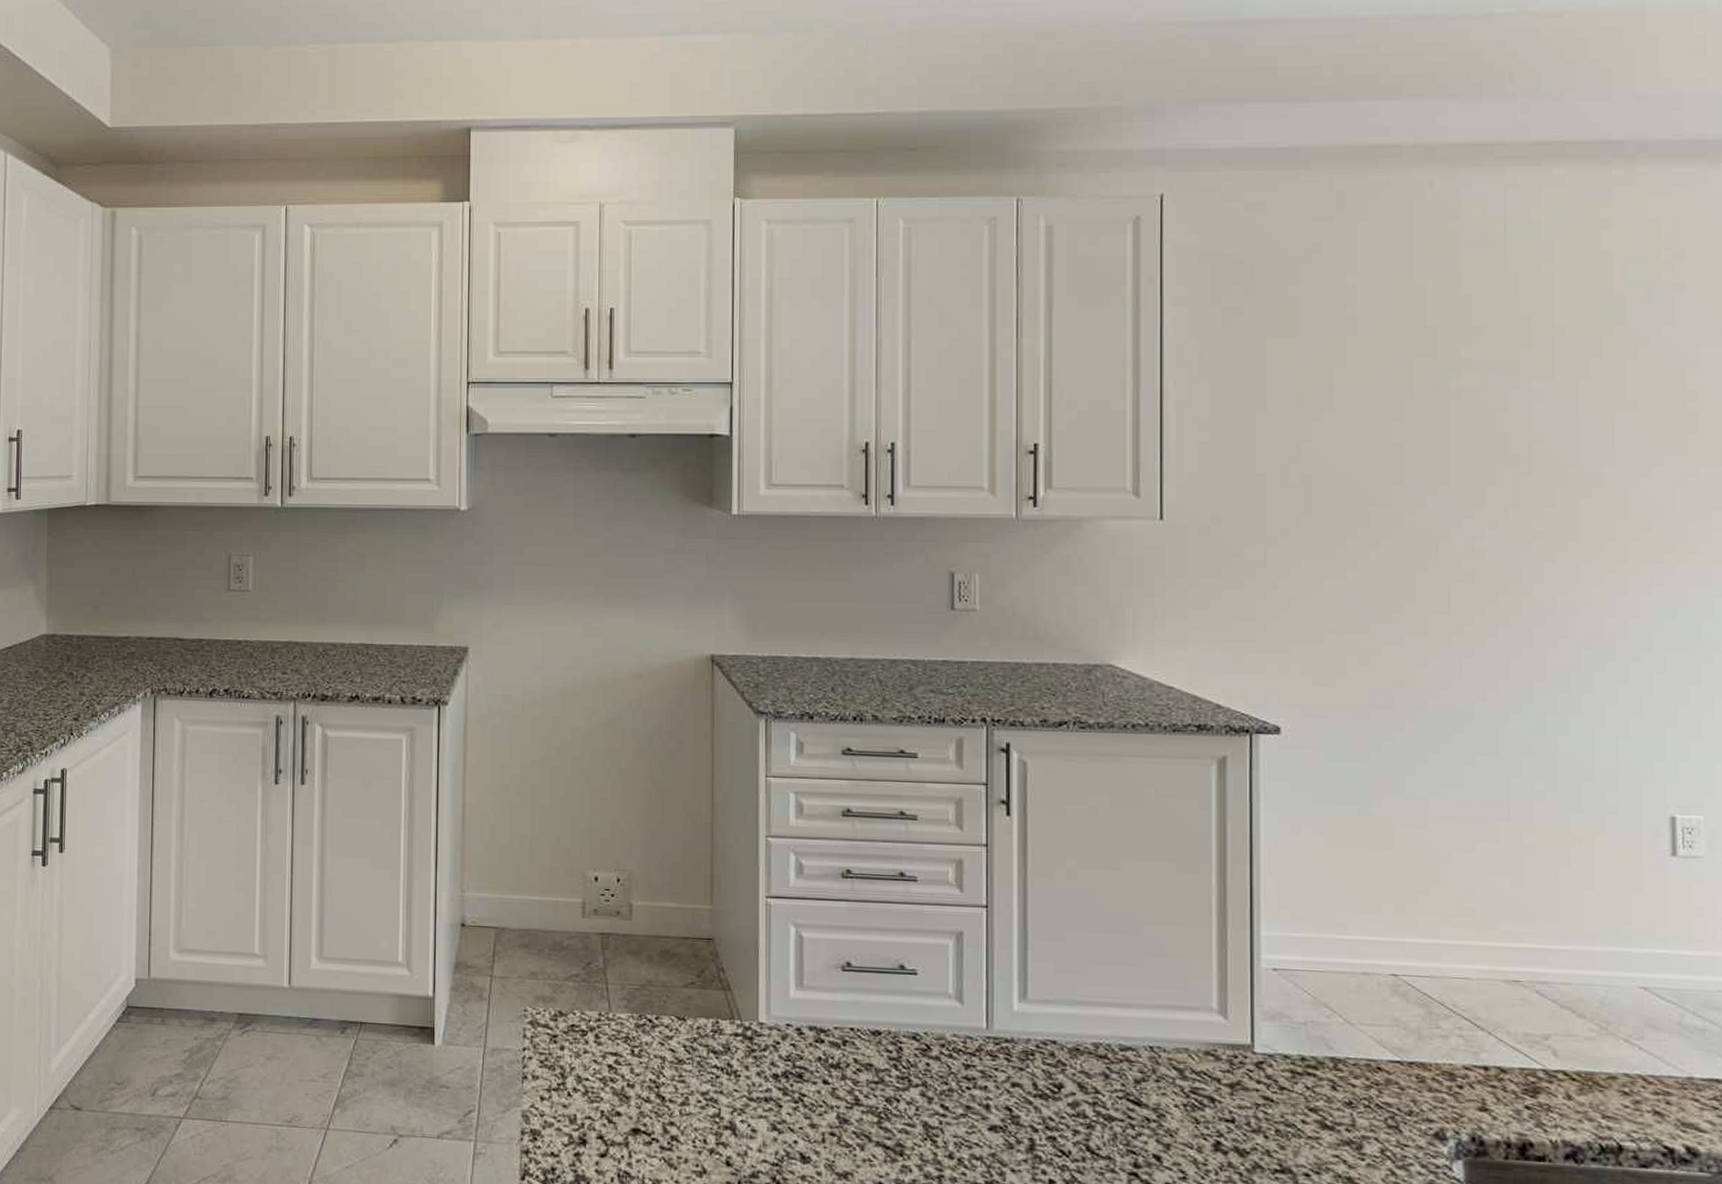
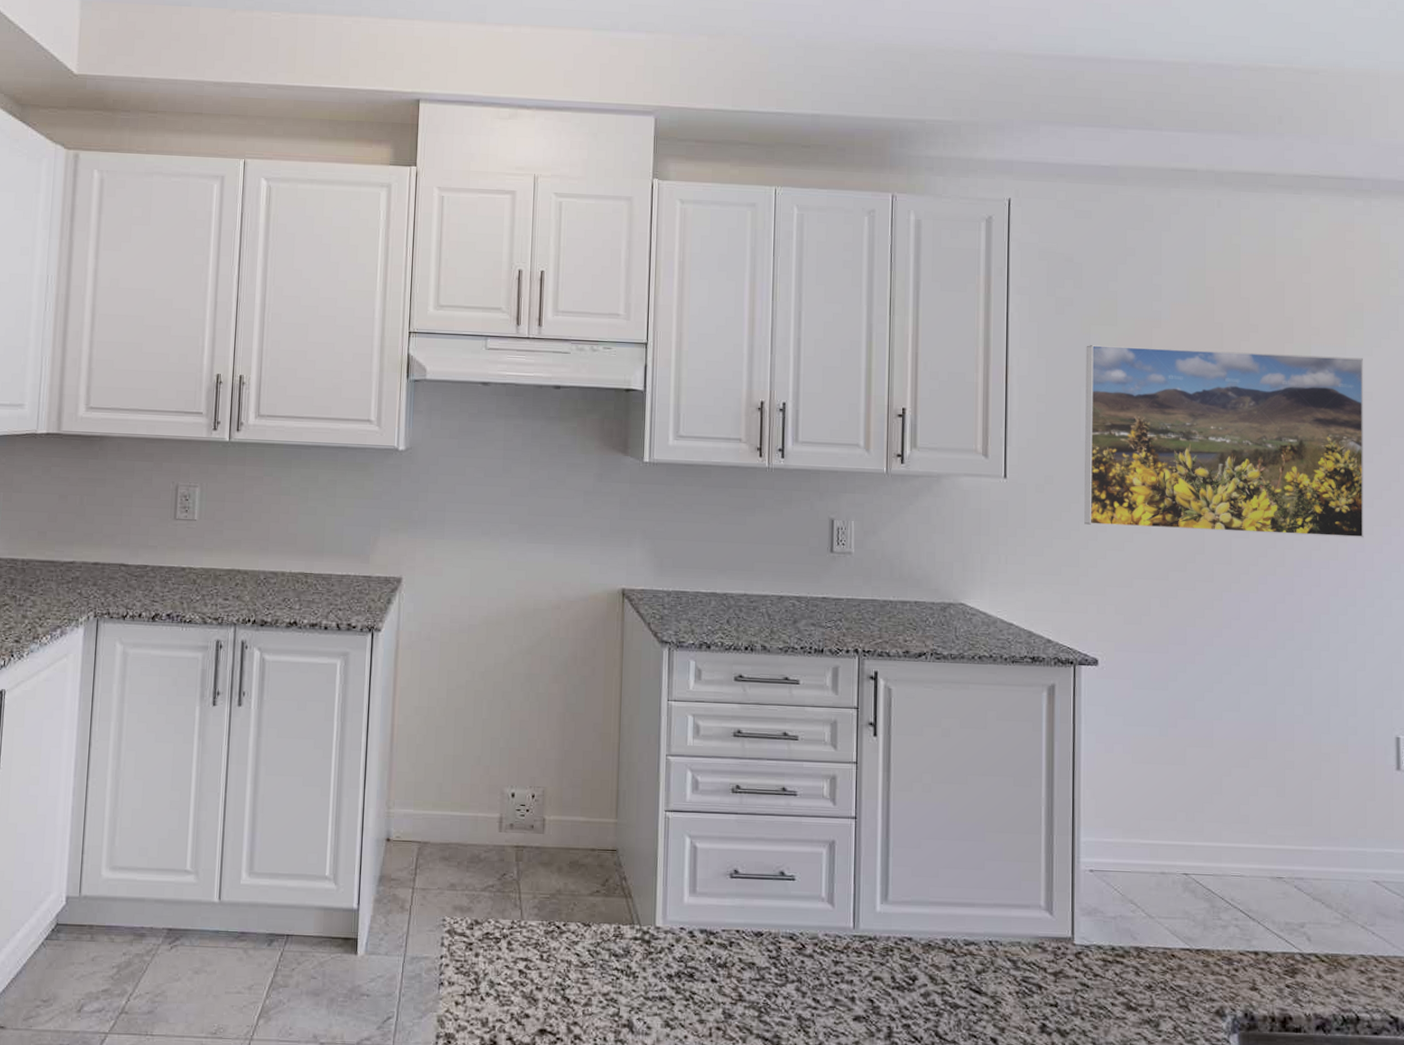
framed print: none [1261,361,1626,579] -> present [1084,345,1364,538]

